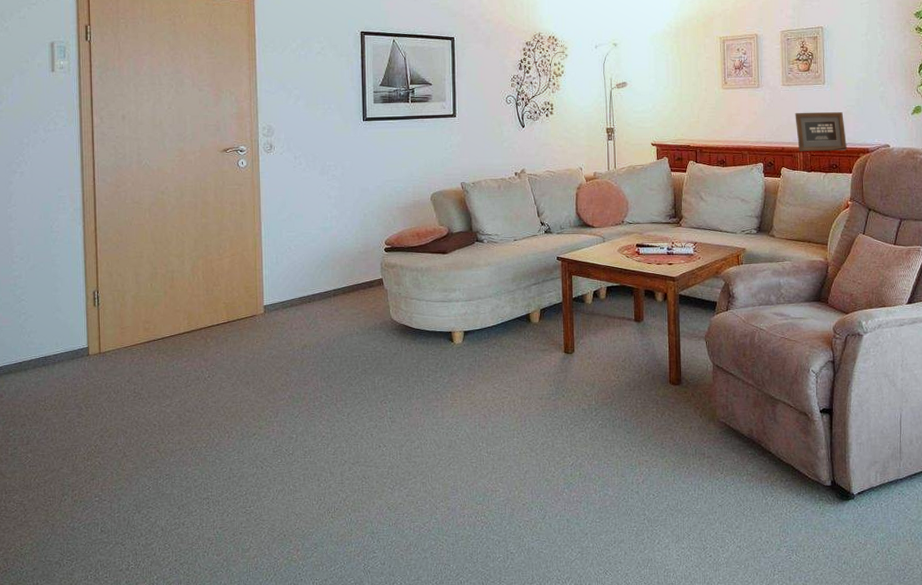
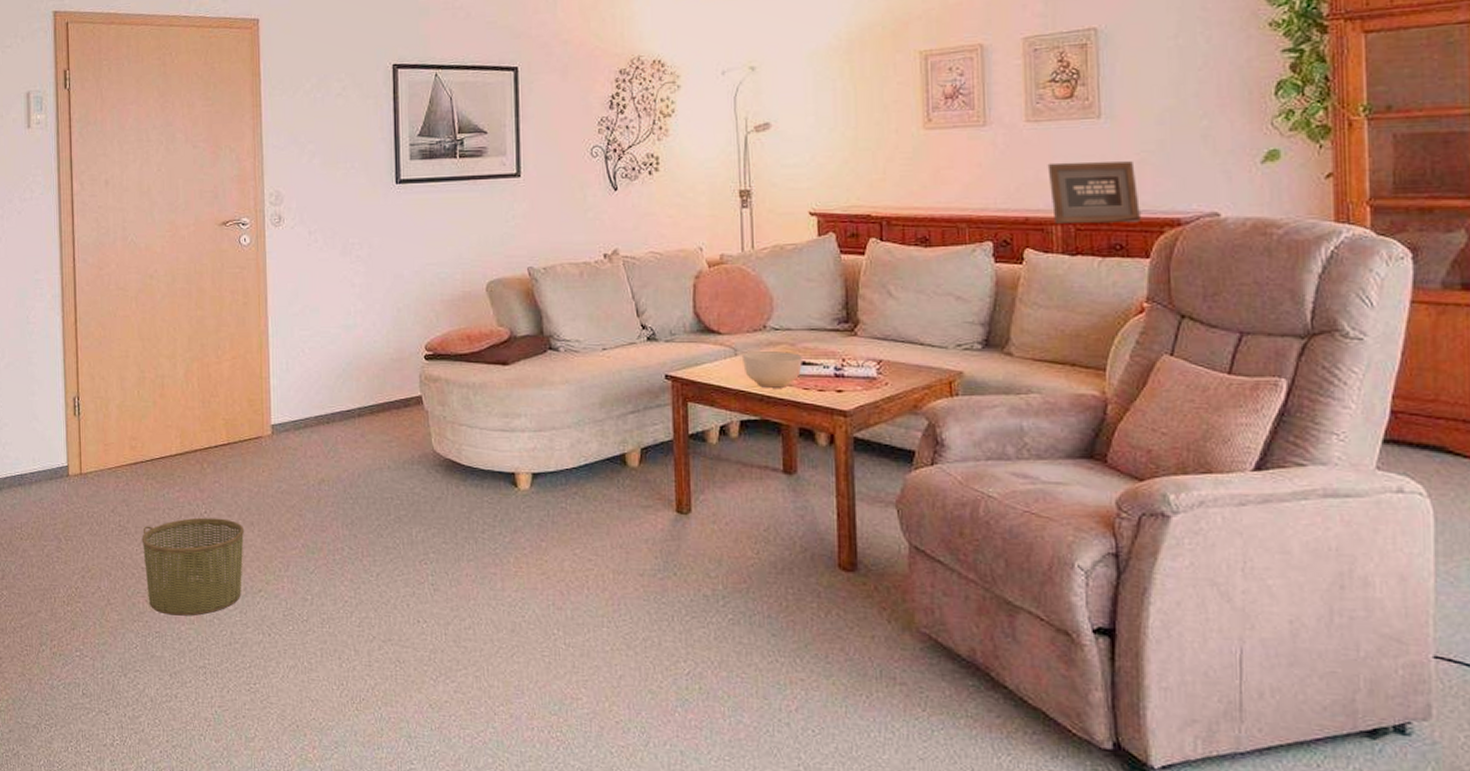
basket: none [154,380,242,460] -> present [141,517,245,616]
bowl: none [607,238,648,264] -> present [741,352,804,388]

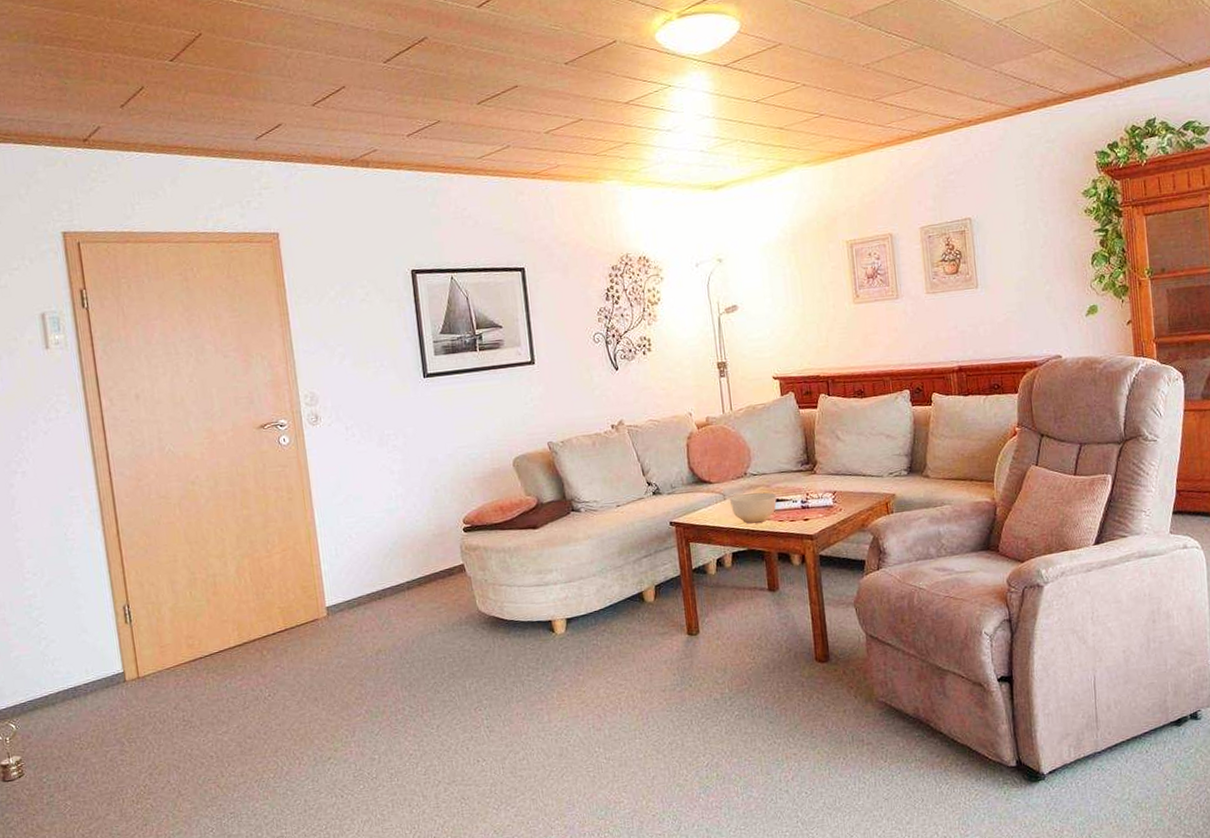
basket: present [141,517,245,616] -> none [207,698,312,795]
picture frame: present [1047,161,1140,225] -> none [944,320,1010,373]

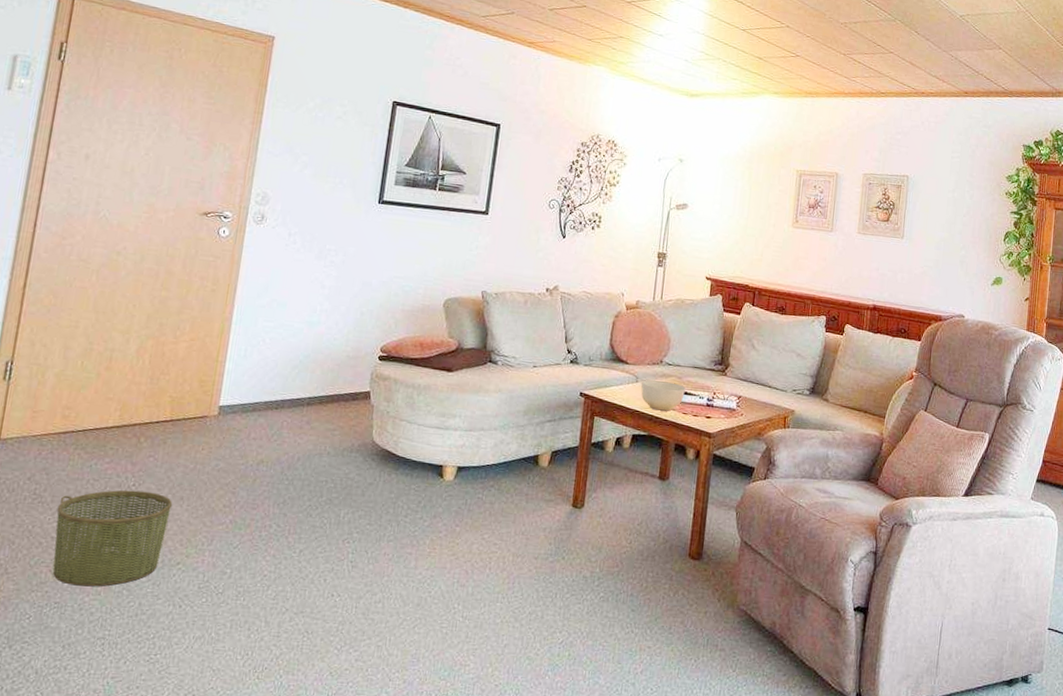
basket: none [207,698,312,795] -> present [52,490,173,587]

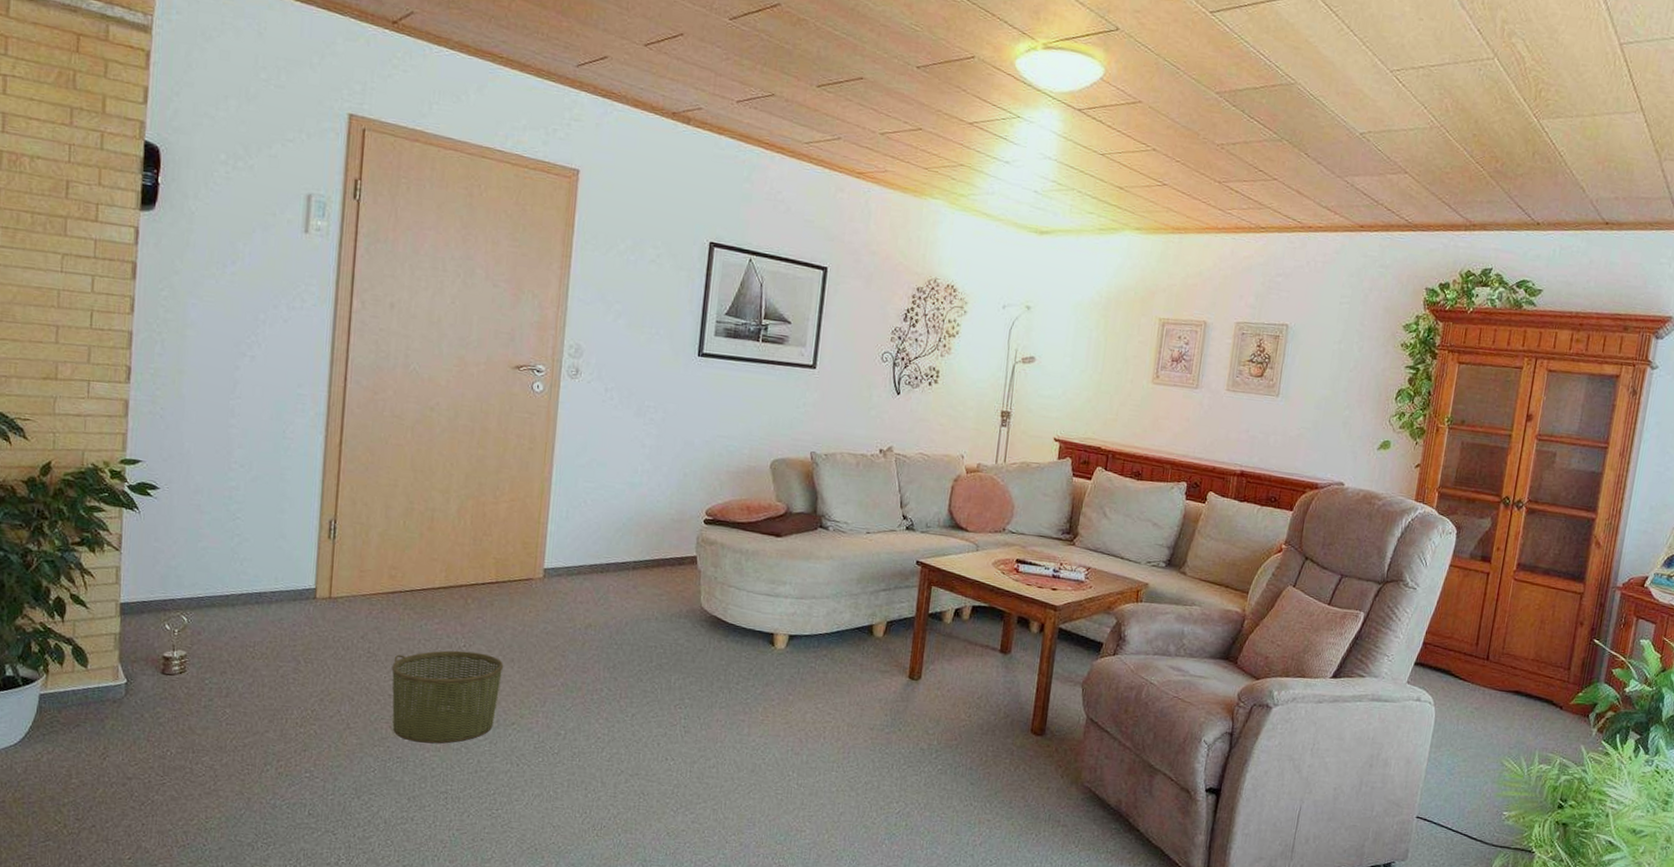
bowl: present [641,380,686,411] -> none [981,549,1031,582]

